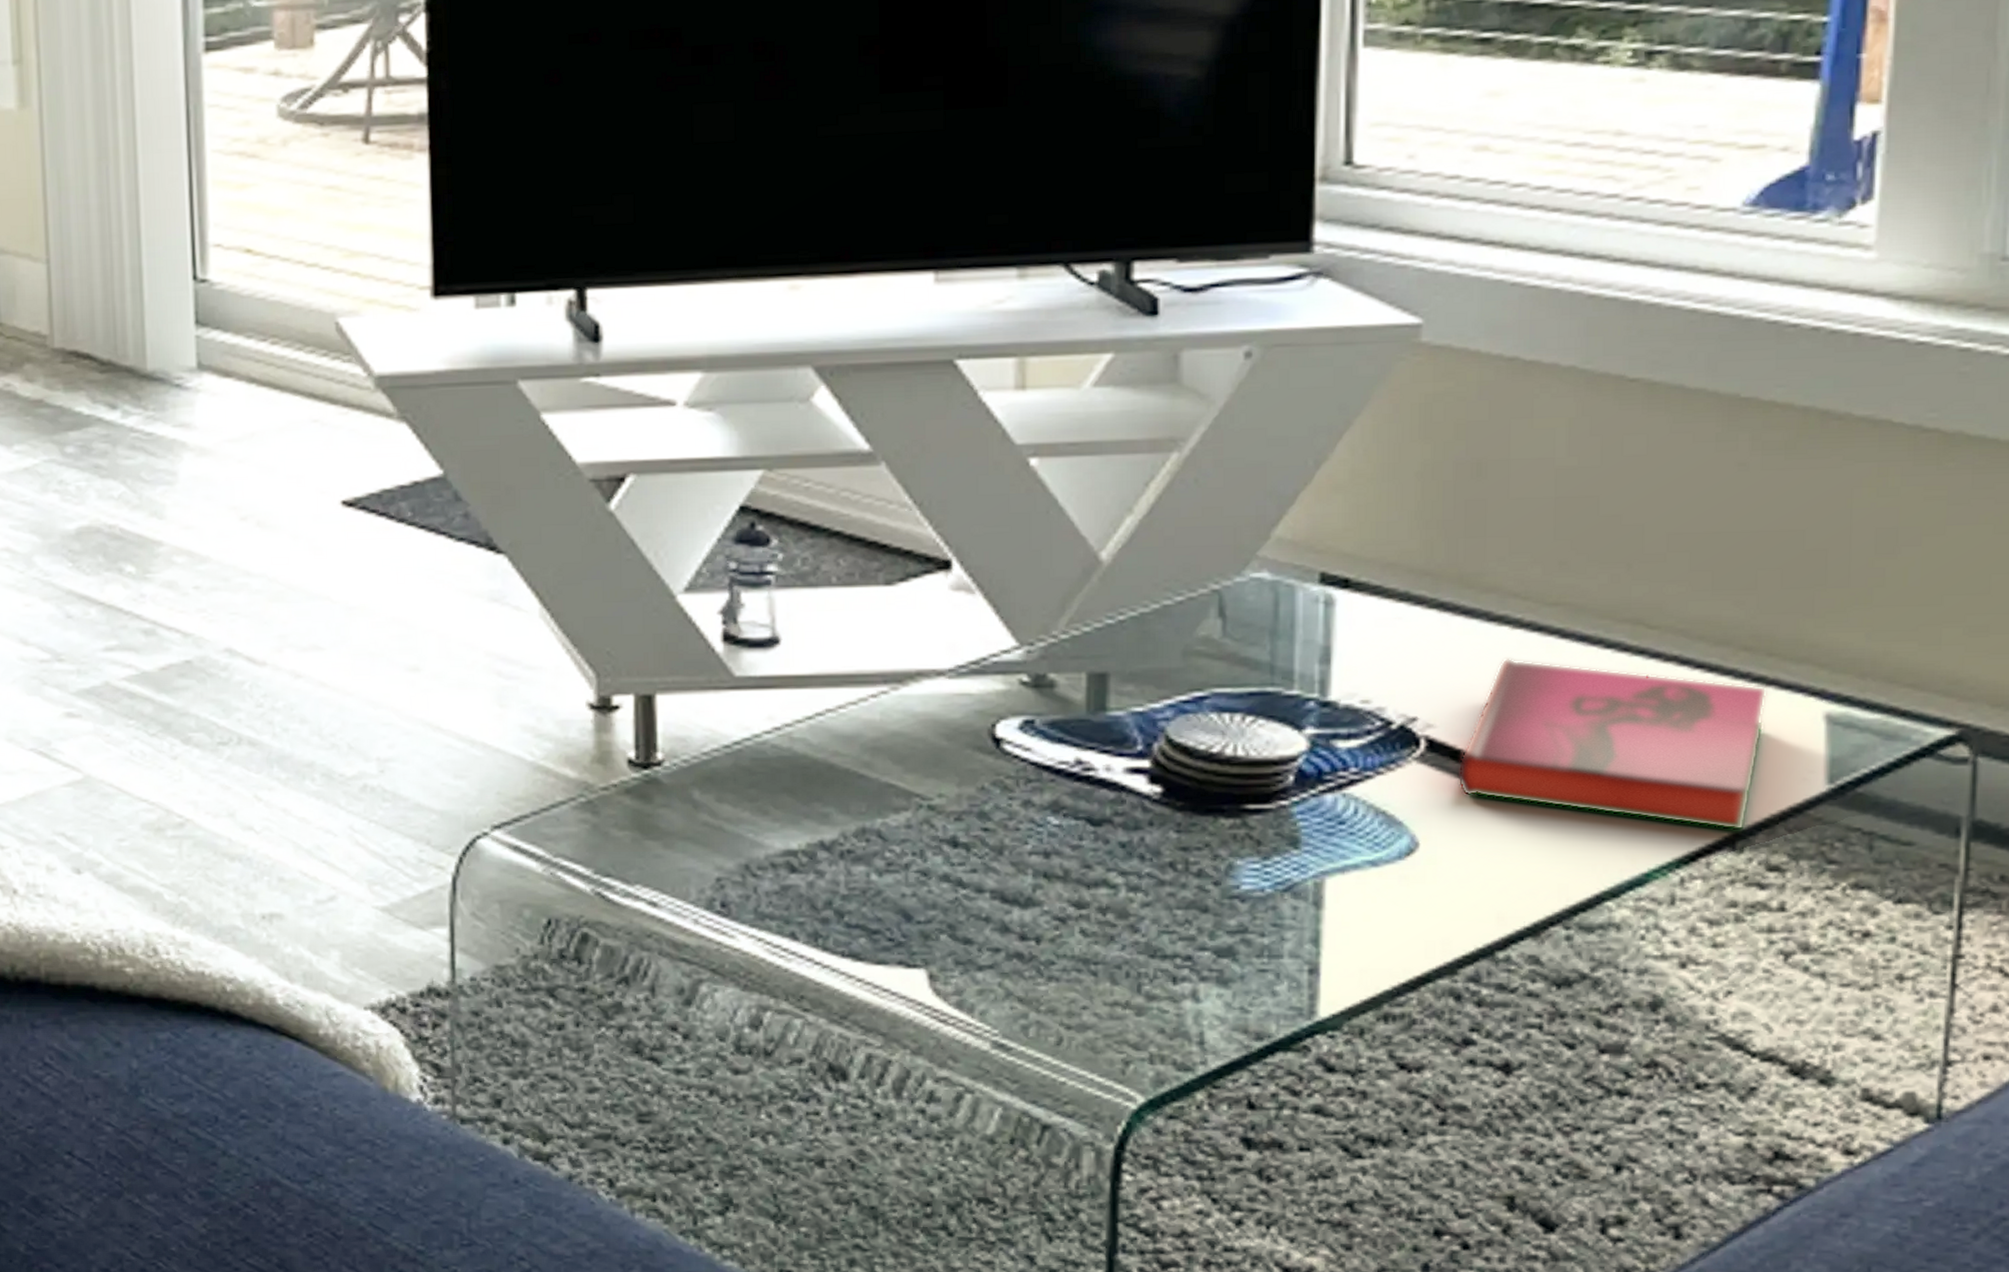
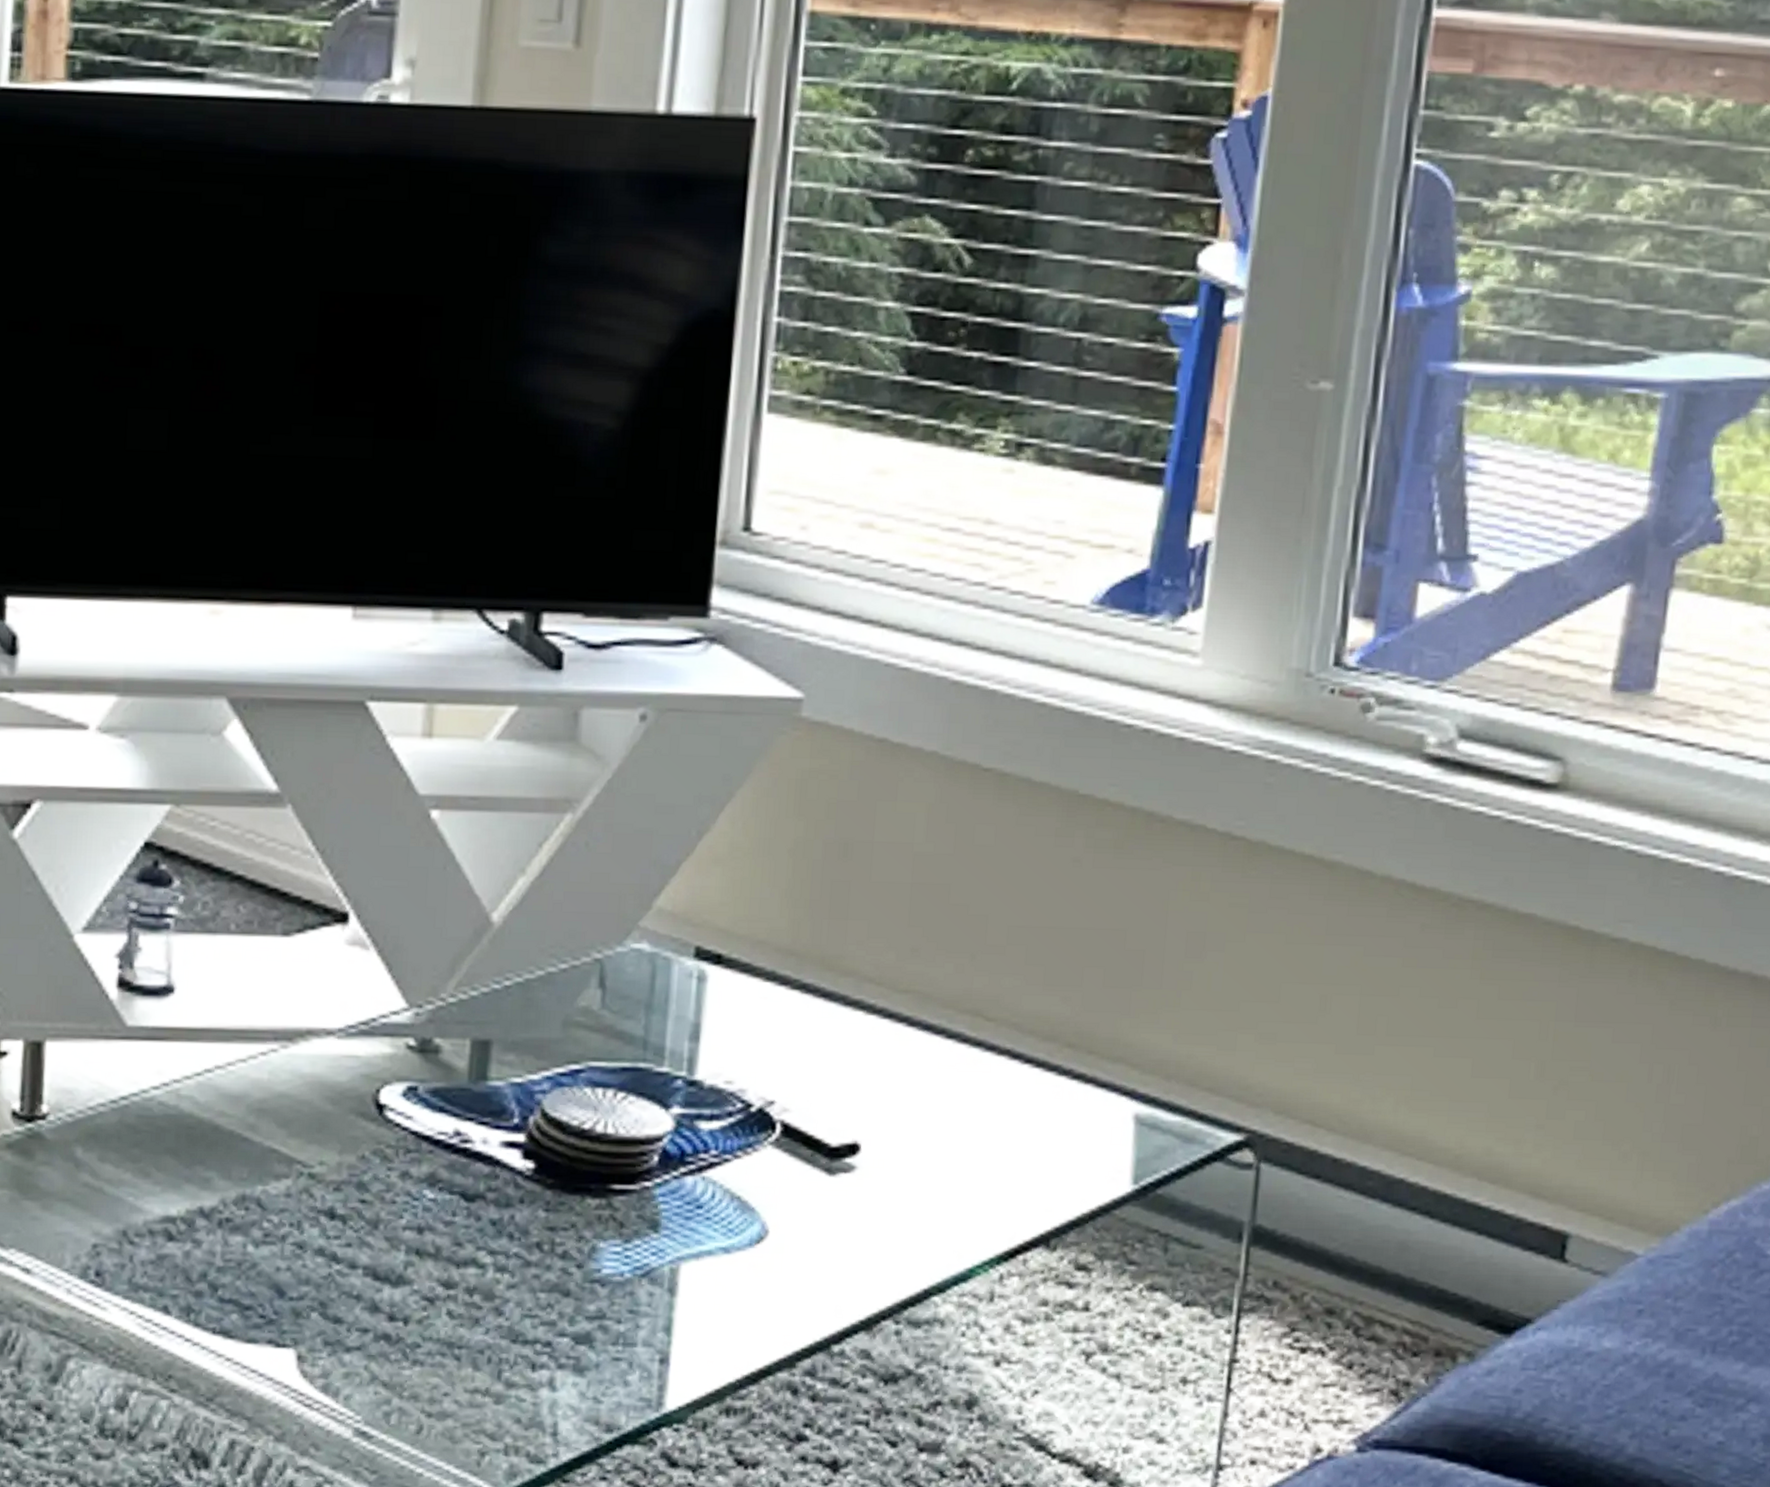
hardback book: present [1457,658,1767,831] -> none [807,1043,1086,1229]

